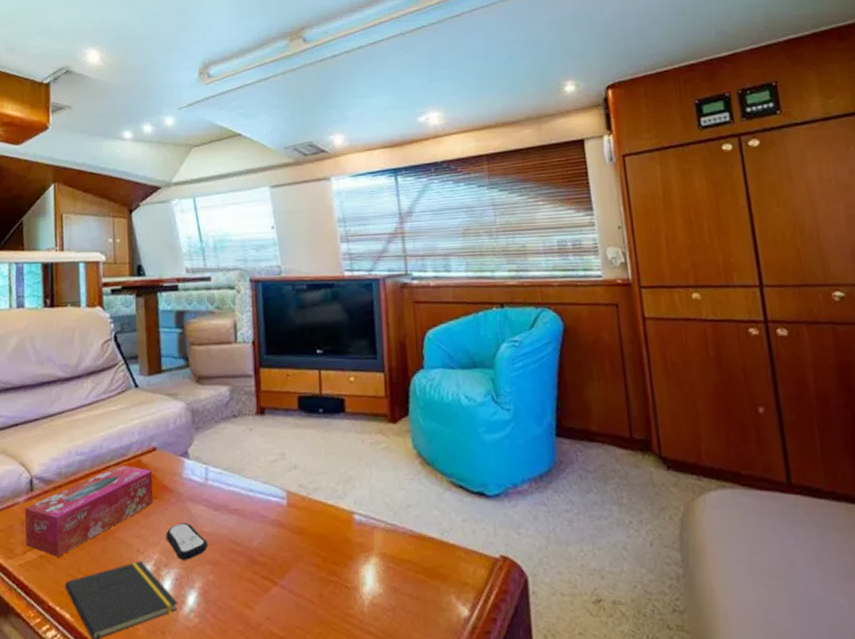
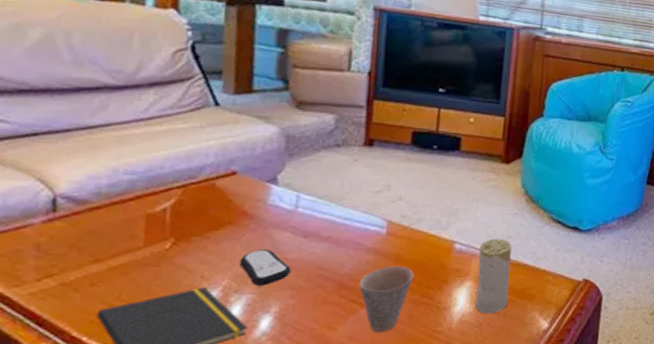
tissue box: present [24,464,153,557] -> none [40,187,229,284]
cup: none [268,539,318,614] -> present [358,266,414,333]
candle: none [379,507,419,597] -> present [476,238,512,314]

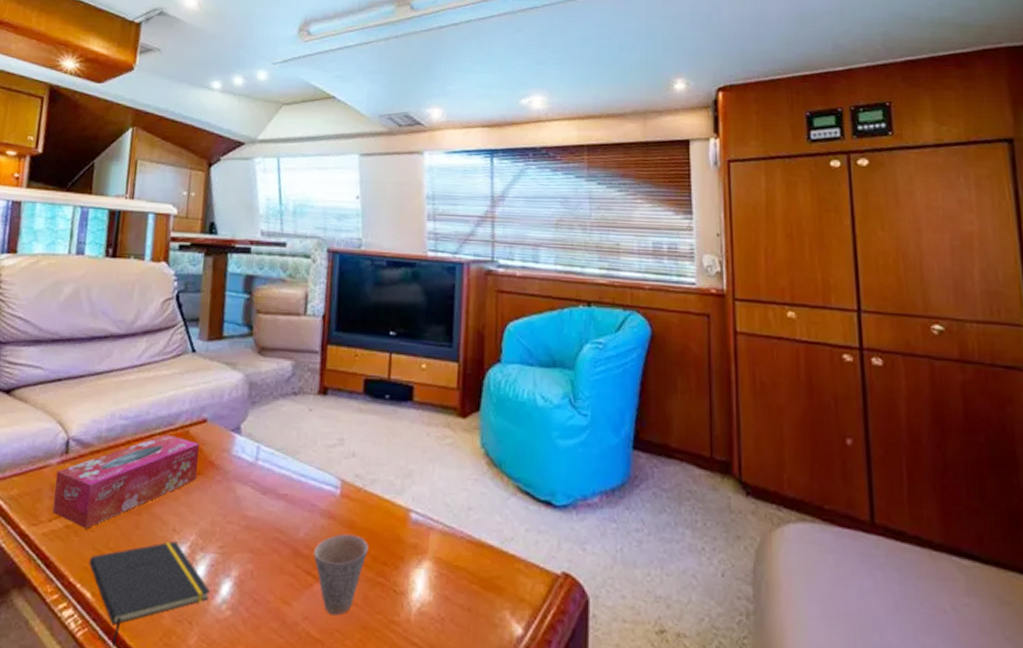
tissue box: none [40,187,229,284] -> present [52,434,199,529]
remote control: present [239,249,291,286] -> none [205,504,251,545]
candle: present [476,238,512,314] -> none [436,508,474,607]

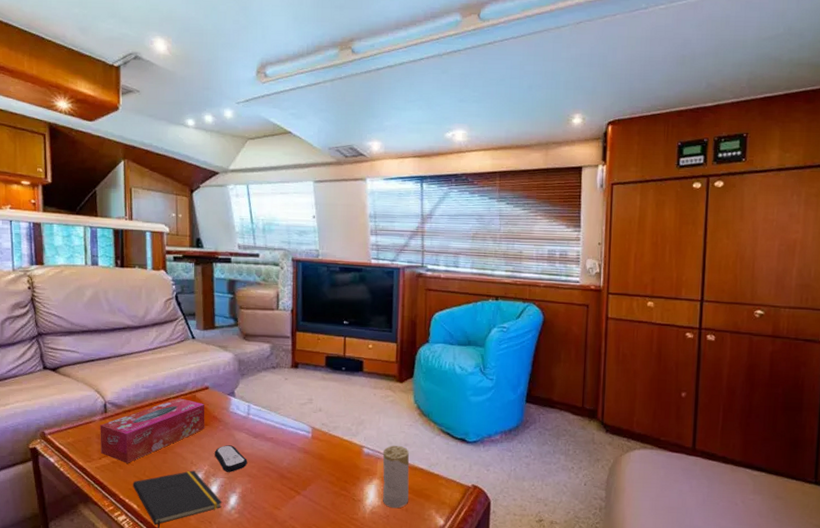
remote control: none [205,504,251,545] -> present [214,445,248,472]
cup: present [313,533,368,616] -> none [294,463,334,516]
candle: none [436,508,474,607] -> present [382,445,410,509]

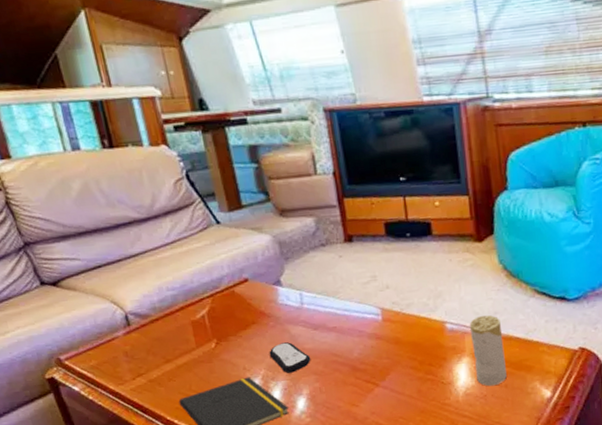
tissue box: present [100,398,205,463] -> none [125,296,253,380]

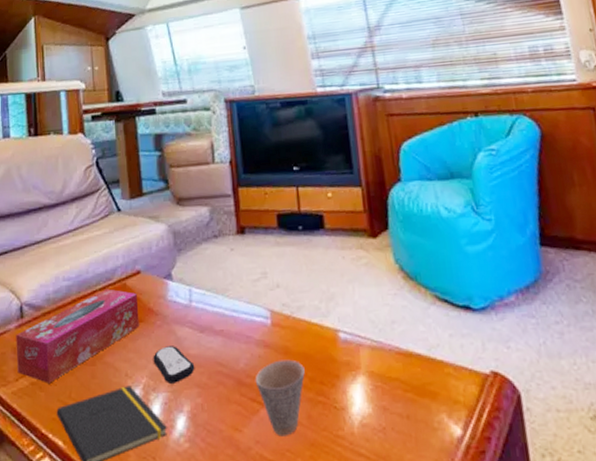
tissue box: none [125,296,253,380] -> present [16,288,140,383]
cup: none [368,347,415,408] -> present [255,359,305,437]
candle: present [469,315,507,387] -> none [364,324,408,416]

